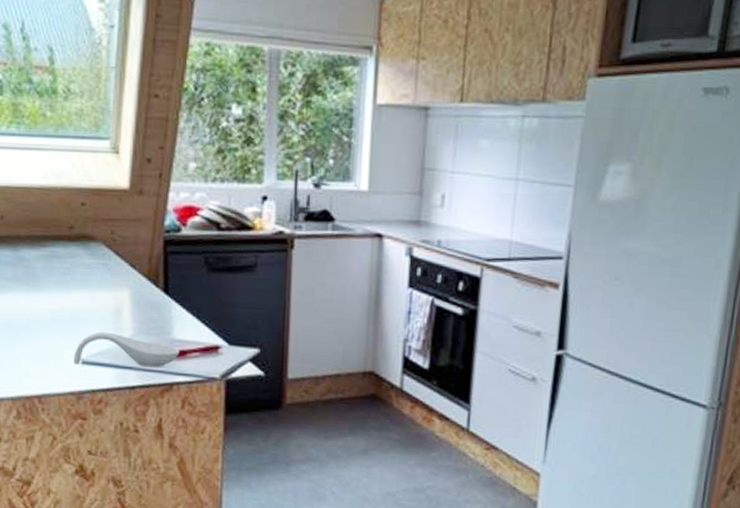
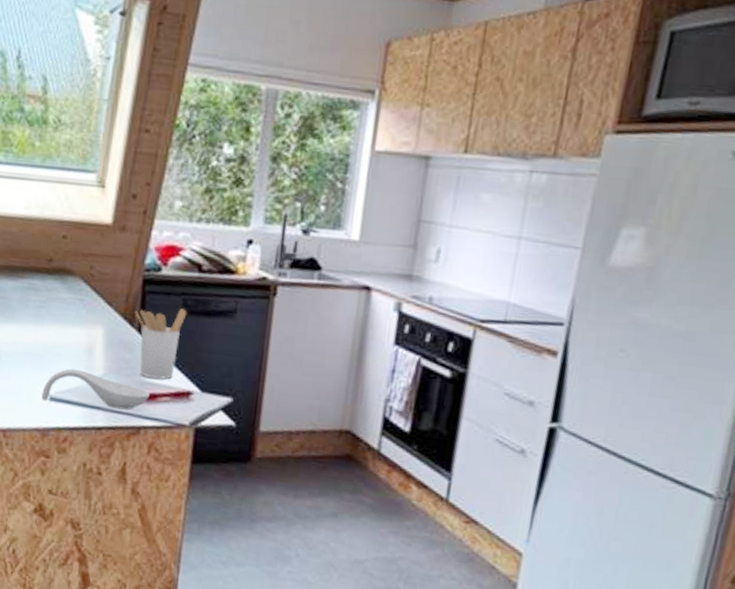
utensil holder: none [158,266,209,336] -> present [135,308,187,380]

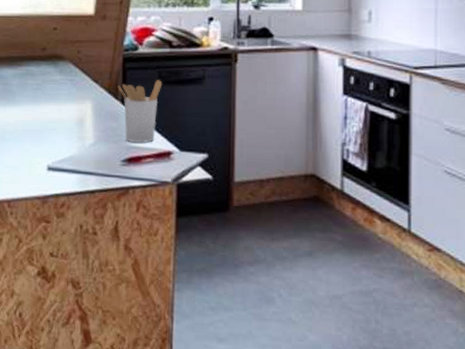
spoon rest: present [41,368,150,410] -> none [41,140,135,173]

